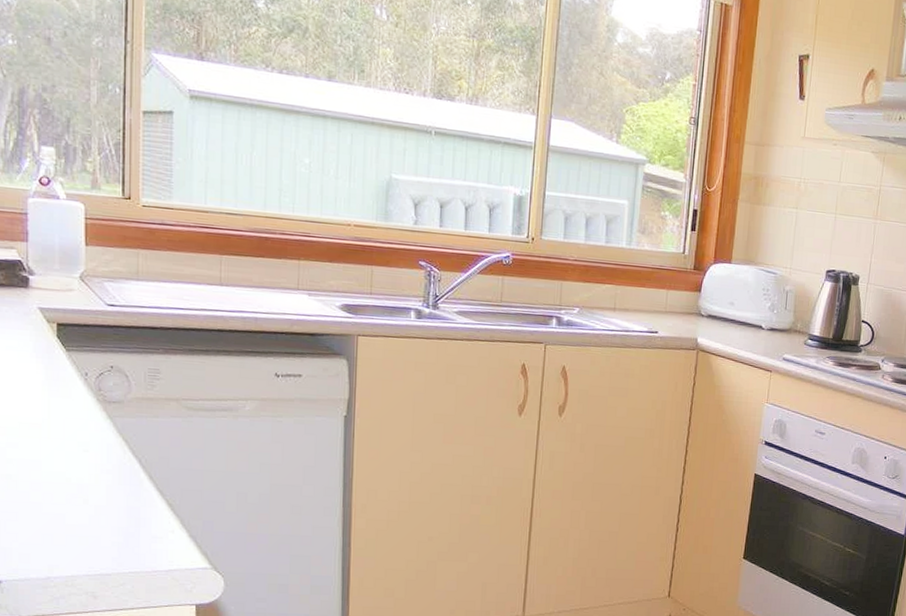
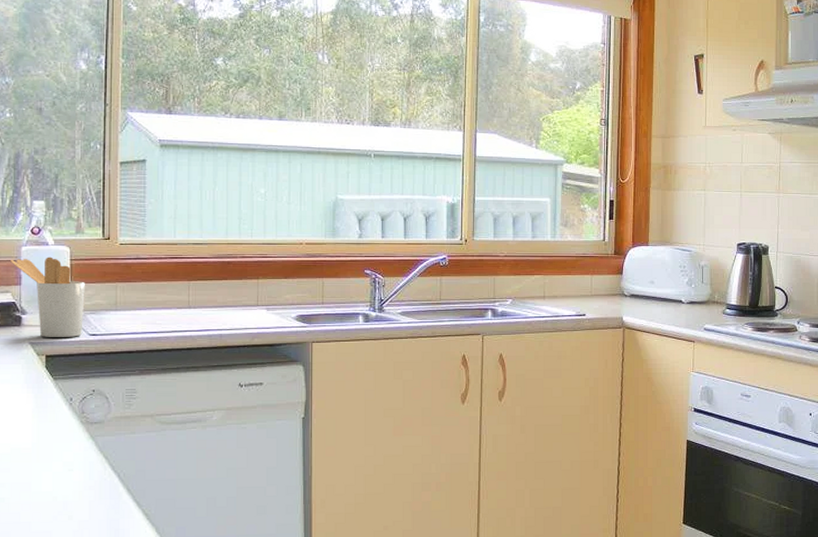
utensil holder: none [15,211,102,306] -> present [11,257,85,337]

